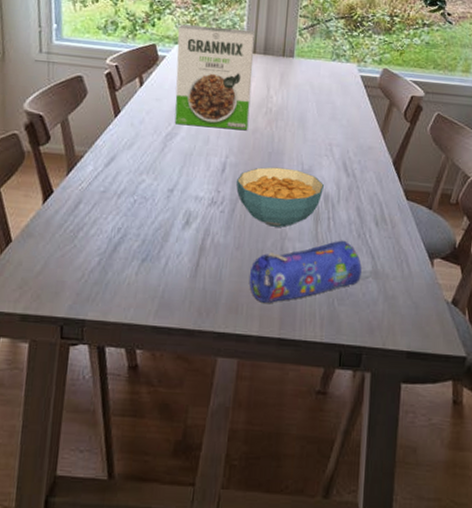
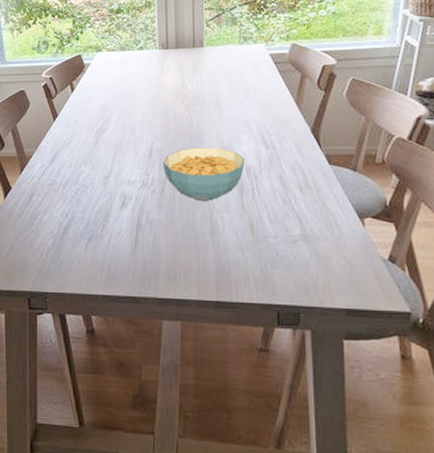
cereal box: present [174,24,255,131] -> none [98,29,169,120]
pencil case: present [249,240,362,303] -> none [183,208,291,270]

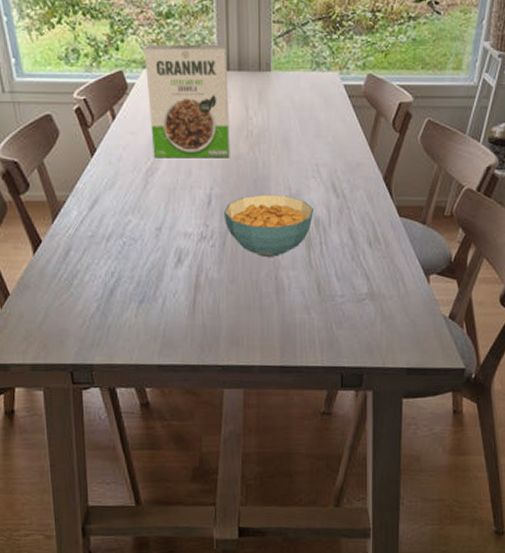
cereal box: none [98,29,169,120] -> present [143,44,230,158]

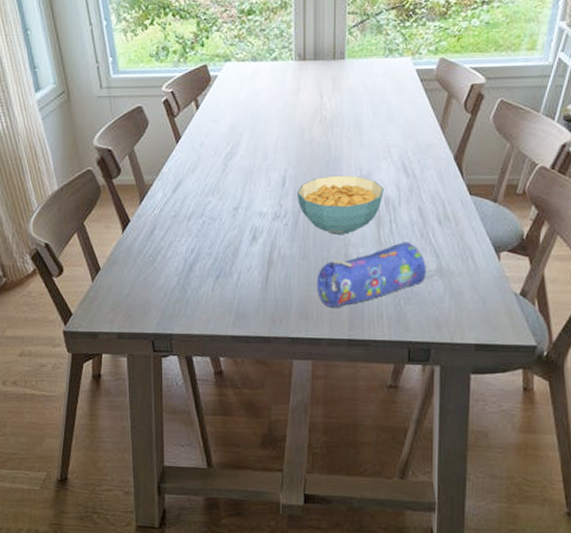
cereal box: present [143,44,230,158] -> none [226,36,304,144]
pencil case: none [246,264,357,333] -> present [316,242,426,307]

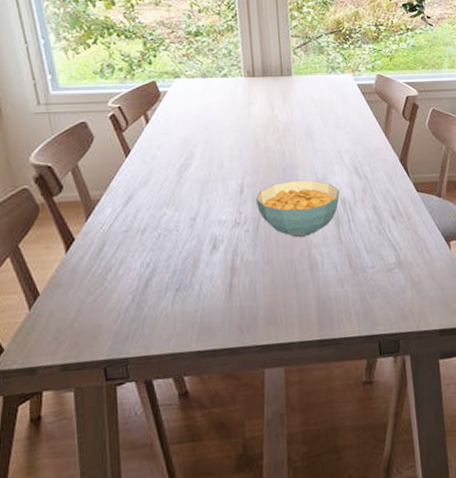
pencil case: present [316,242,426,307] -> none [282,238,387,310]

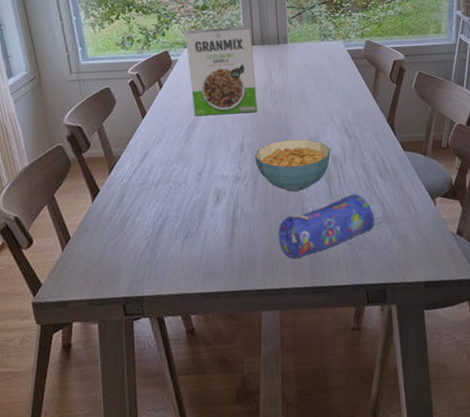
cereal box: none [175,55,259,155] -> present [184,26,258,117]
pencil case: none [282,238,387,310] -> present [278,194,375,258]

